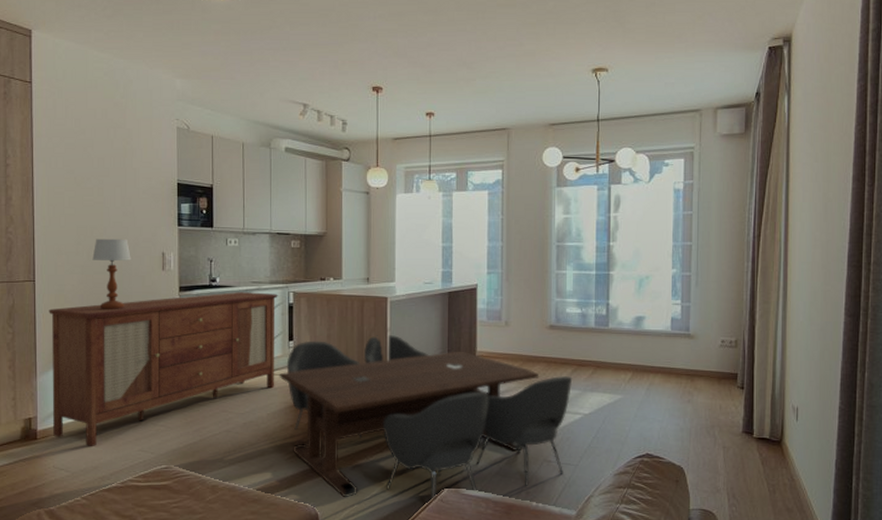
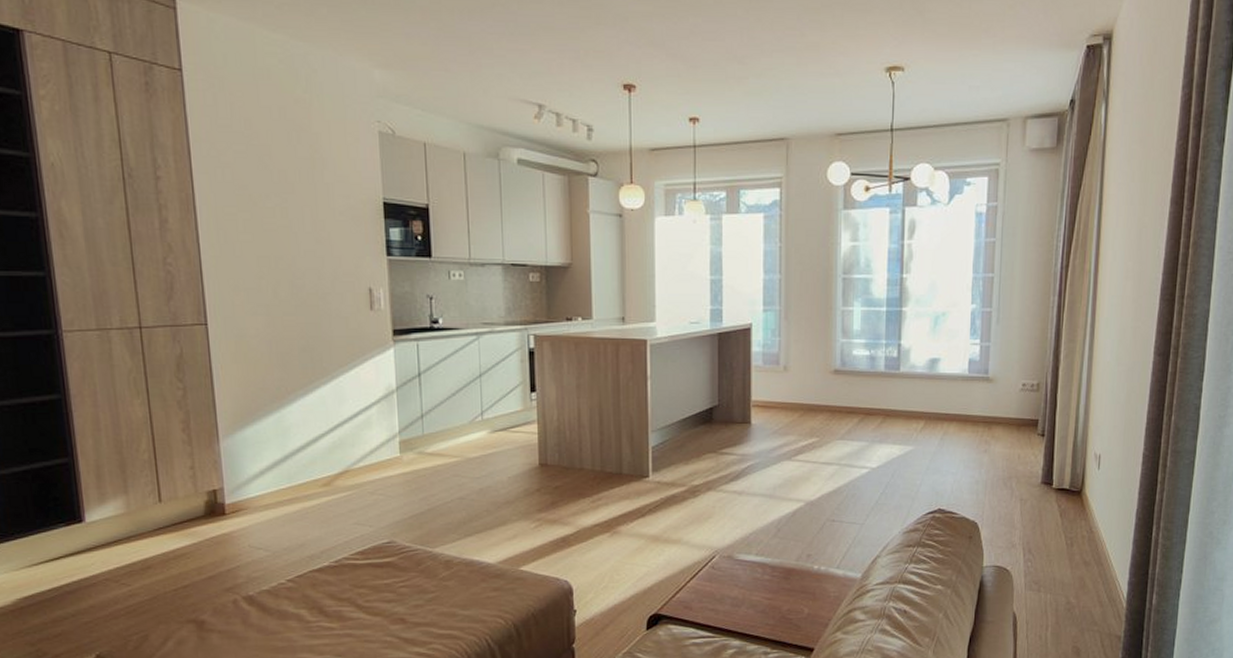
sideboard: present [49,292,278,446] -> none [228,336,516,521]
table lamp: present [92,238,131,310] -> none [279,271,330,359]
dining table: present [279,335,573,501] -> none [520,384,860,568]

